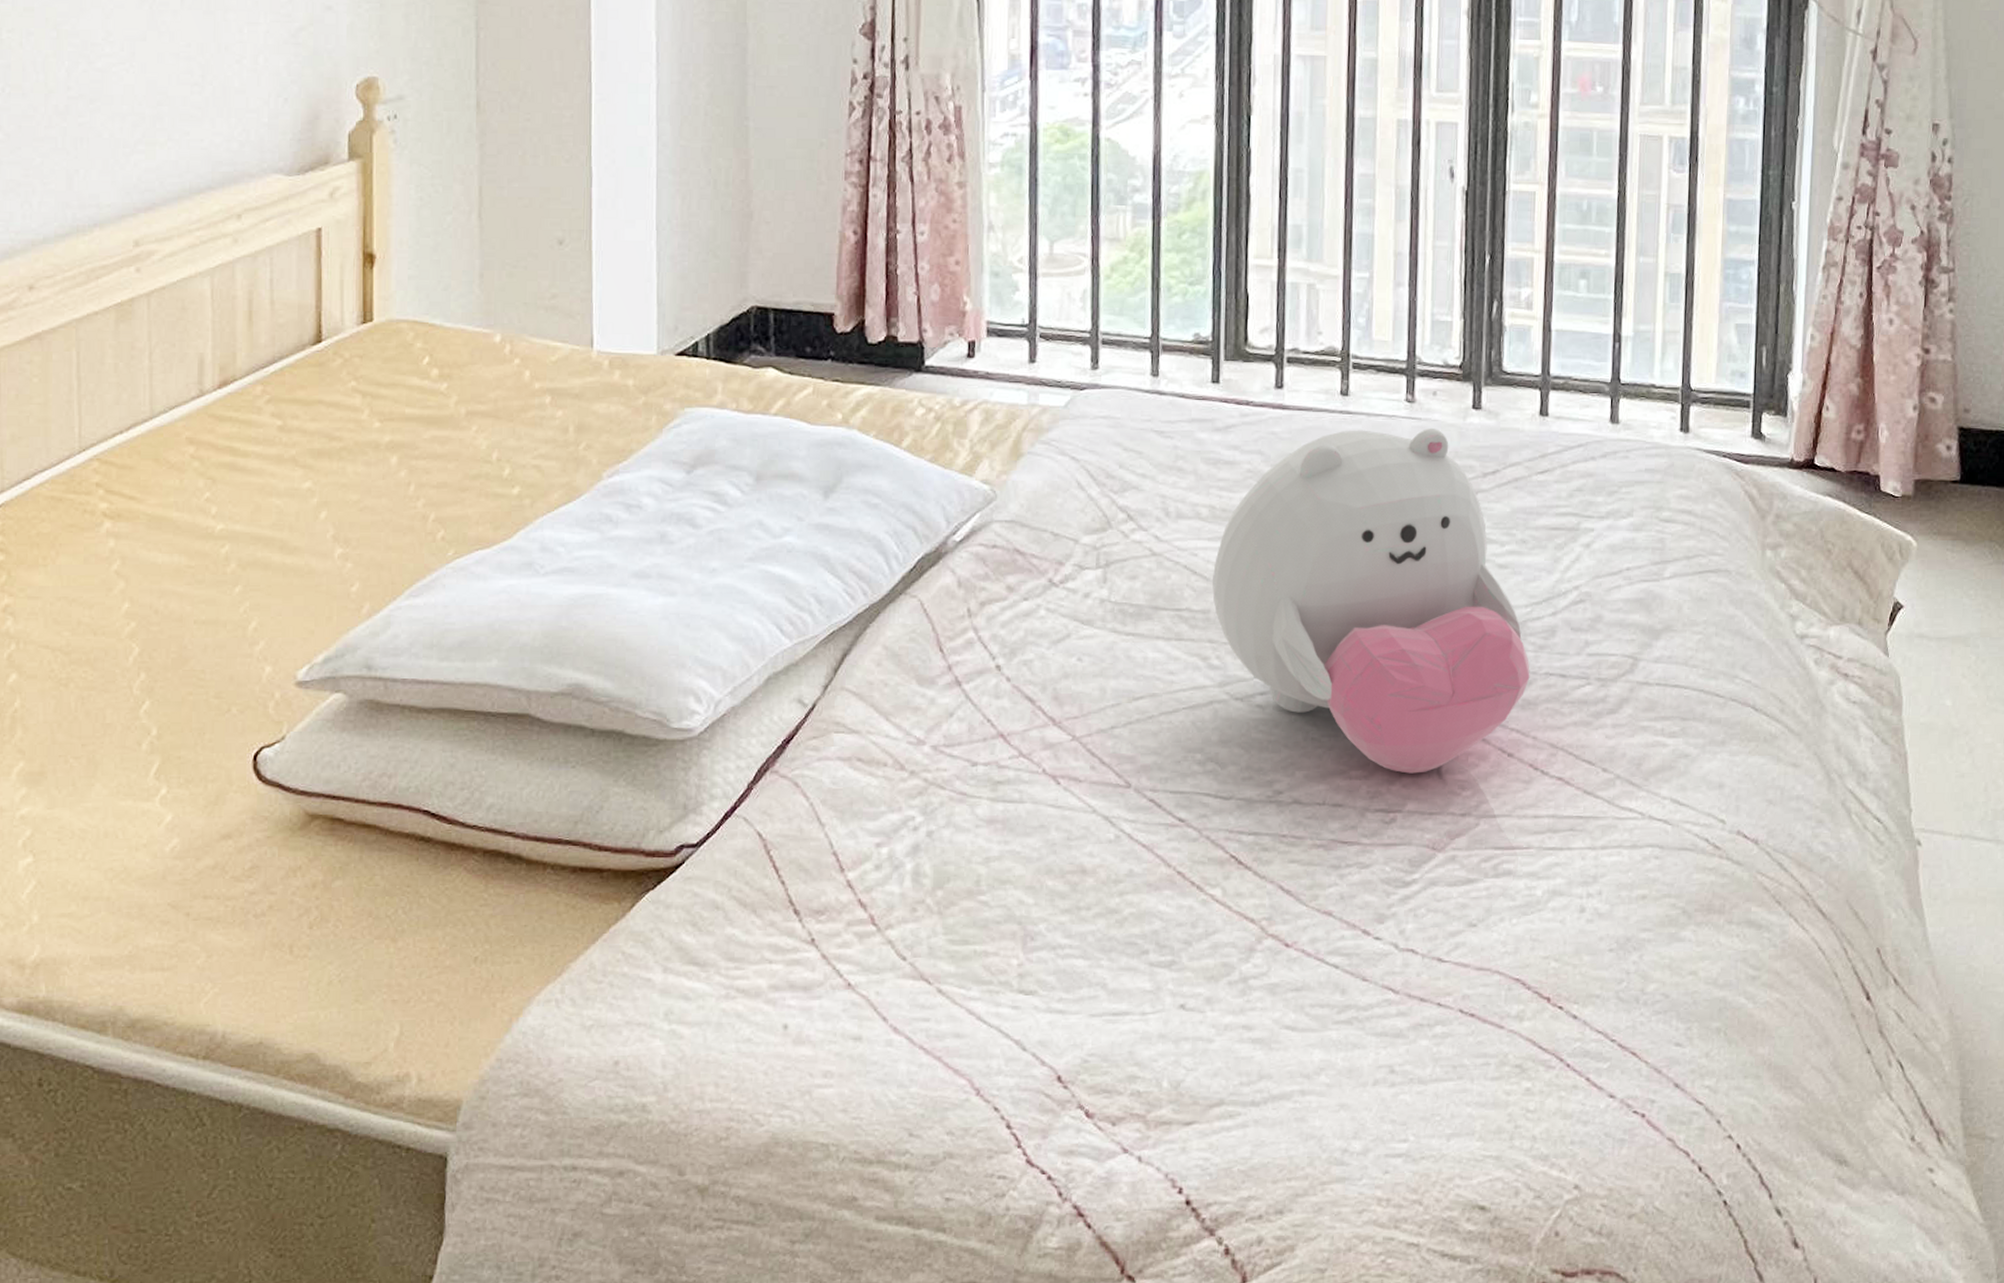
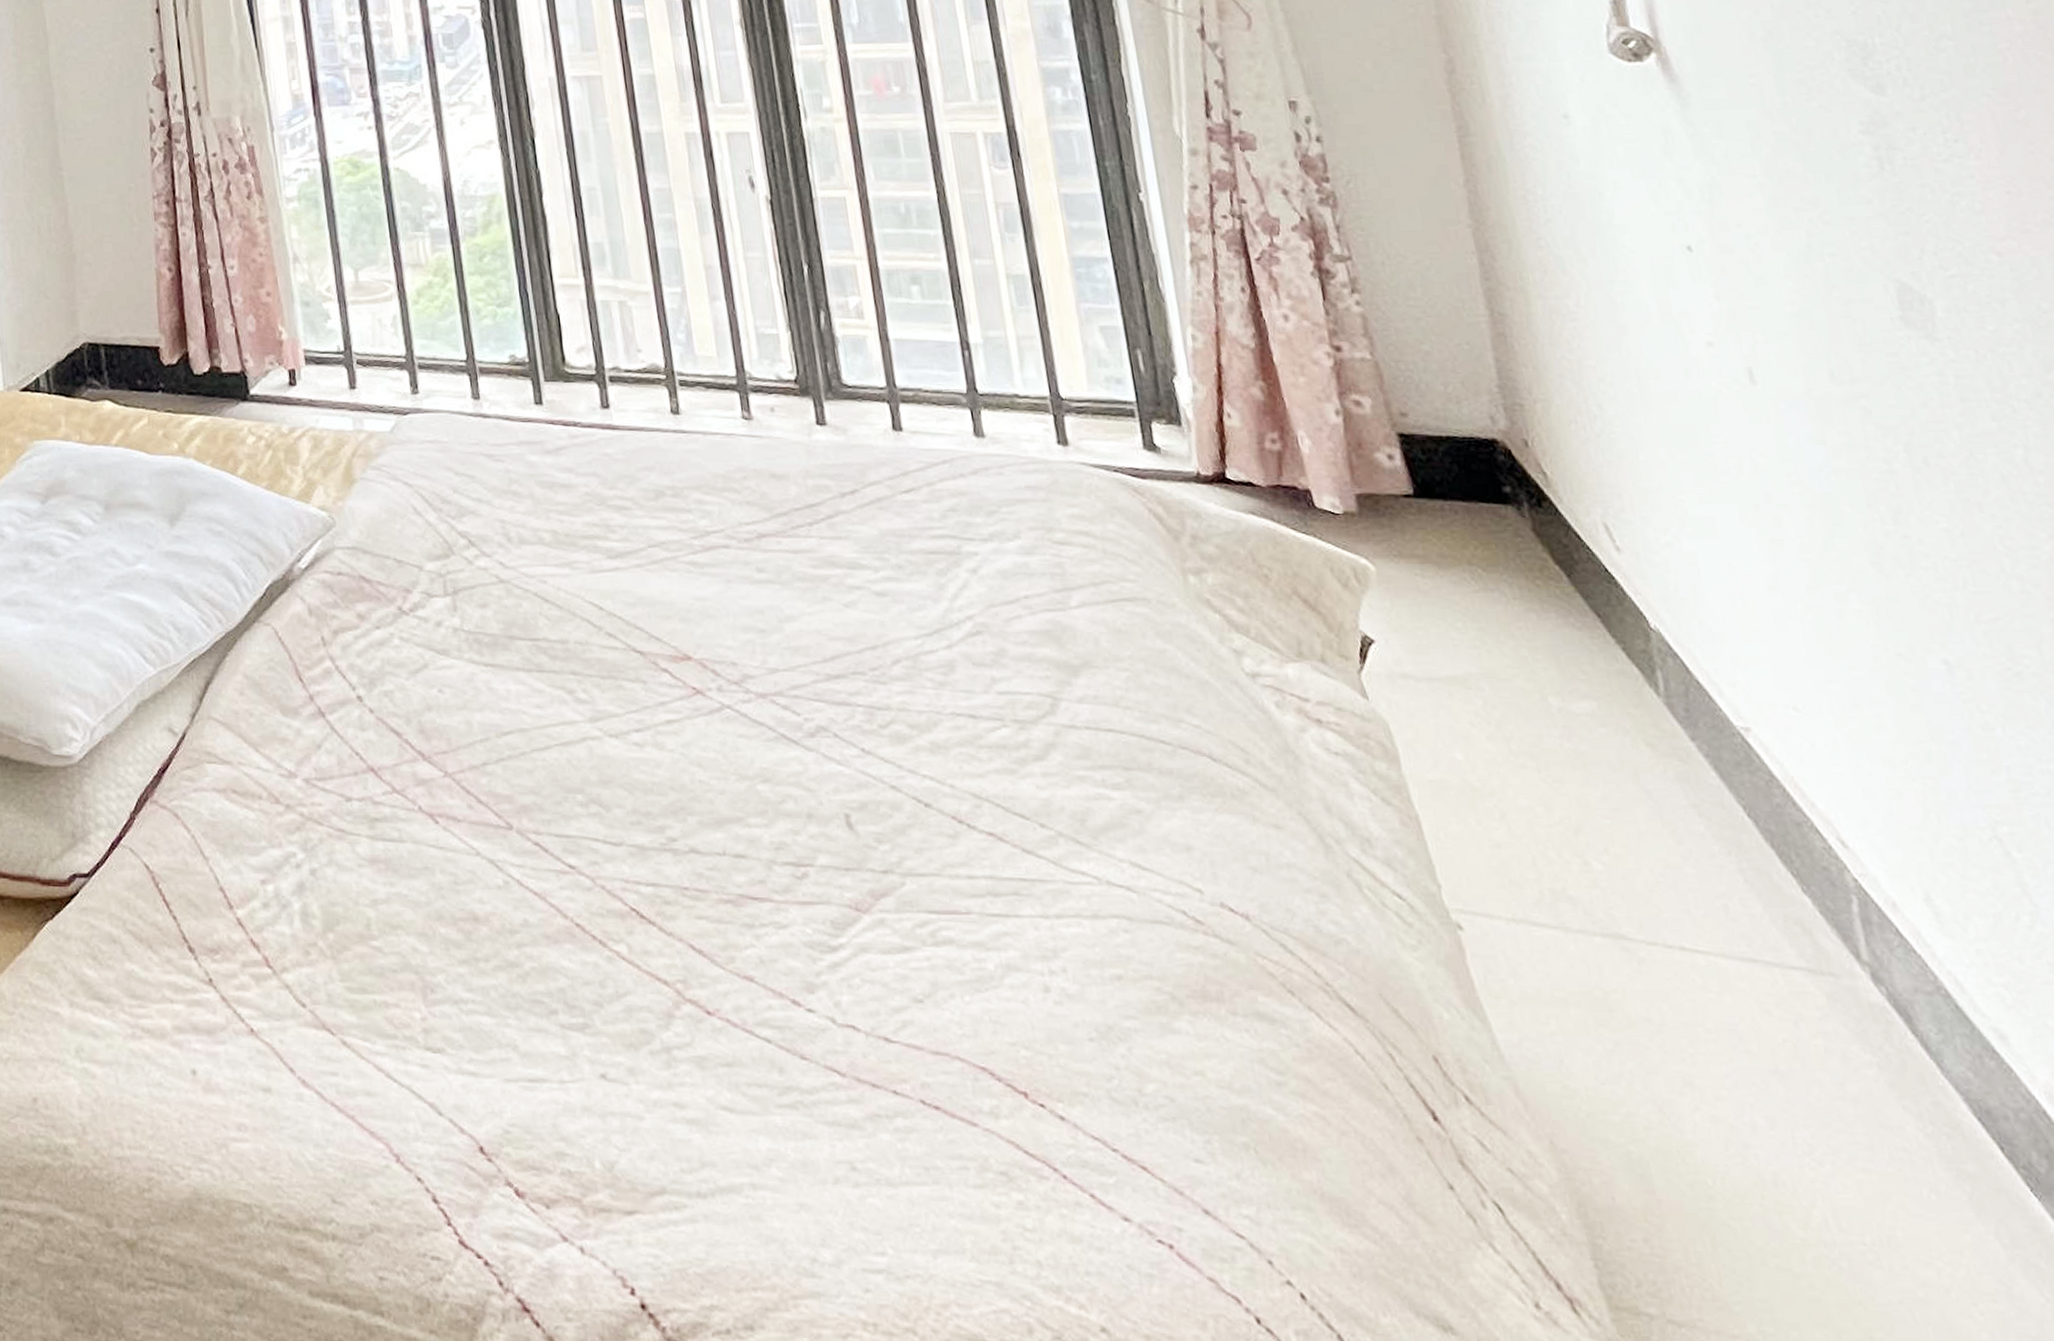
plush toy: present [1212,429,1530,774] -> none [565,447,935,823]

